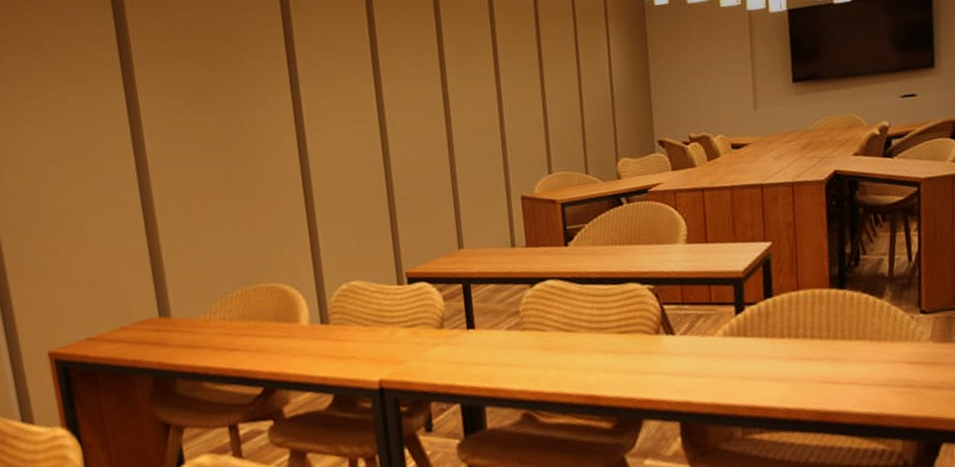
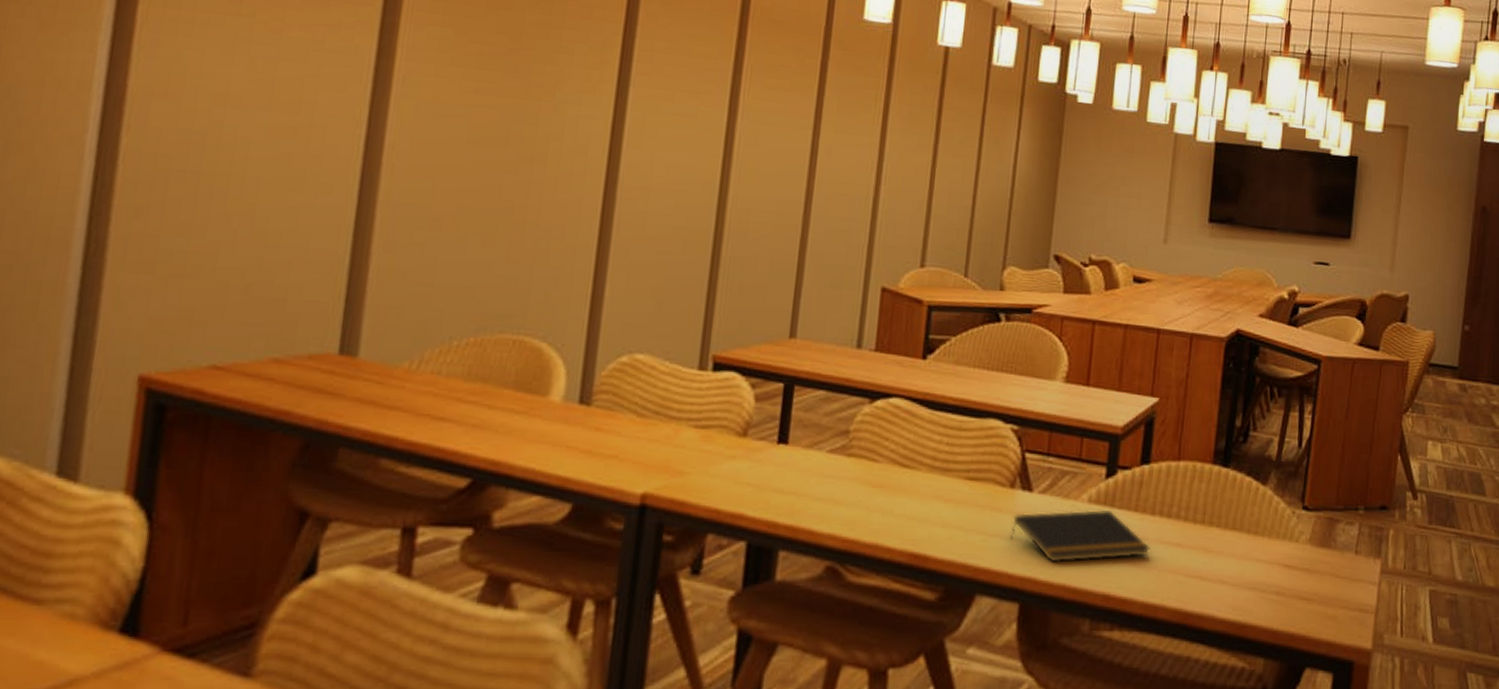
notepad: none [662,340,785,387] -> present [1010,510,1151,563]

